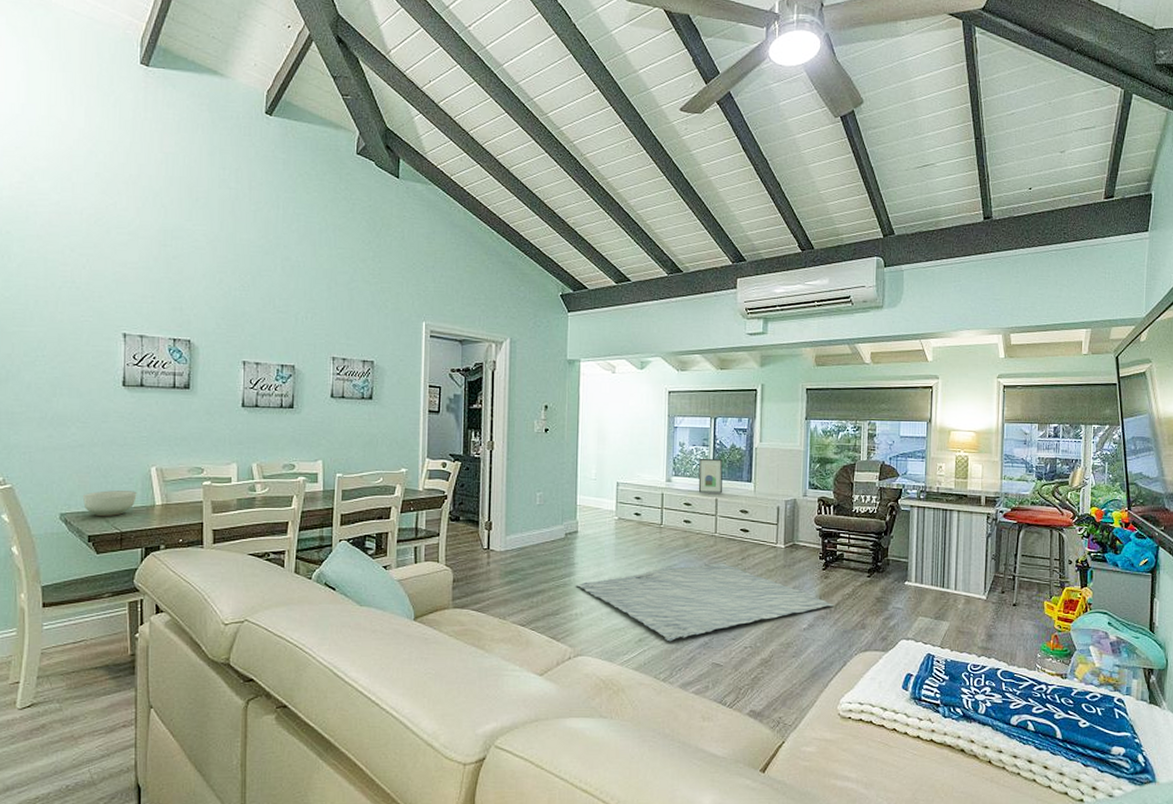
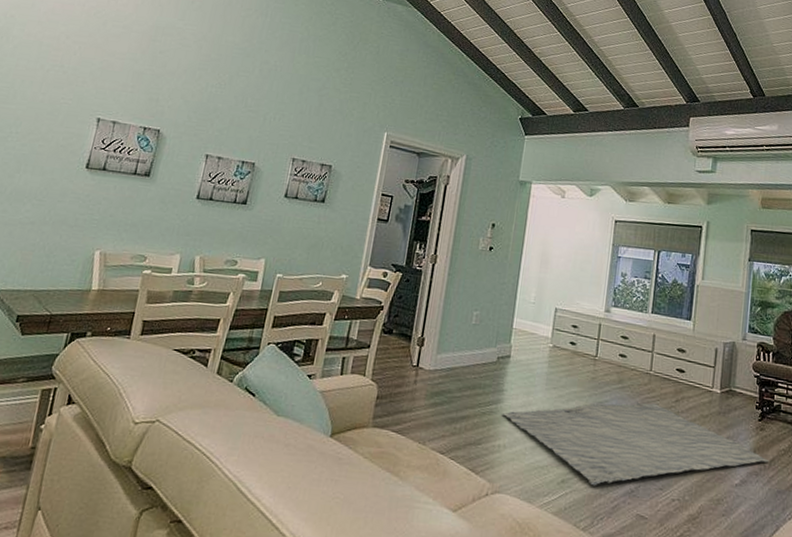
bowl: present [82,490,137,517] -> none [20,270,76,298]
picture frame: present [698,458,723,494] -> none [636,291,664,329]

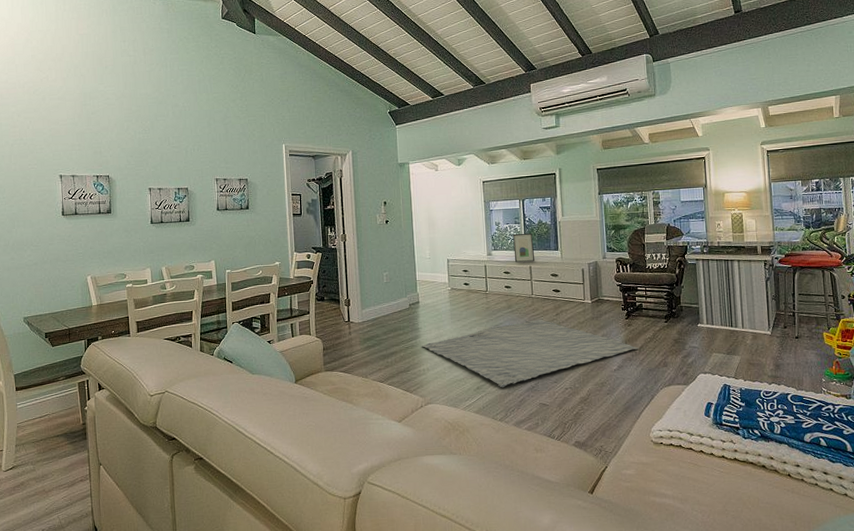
picture frame: none [636,291,664,329] -> present [513,233,535,263]

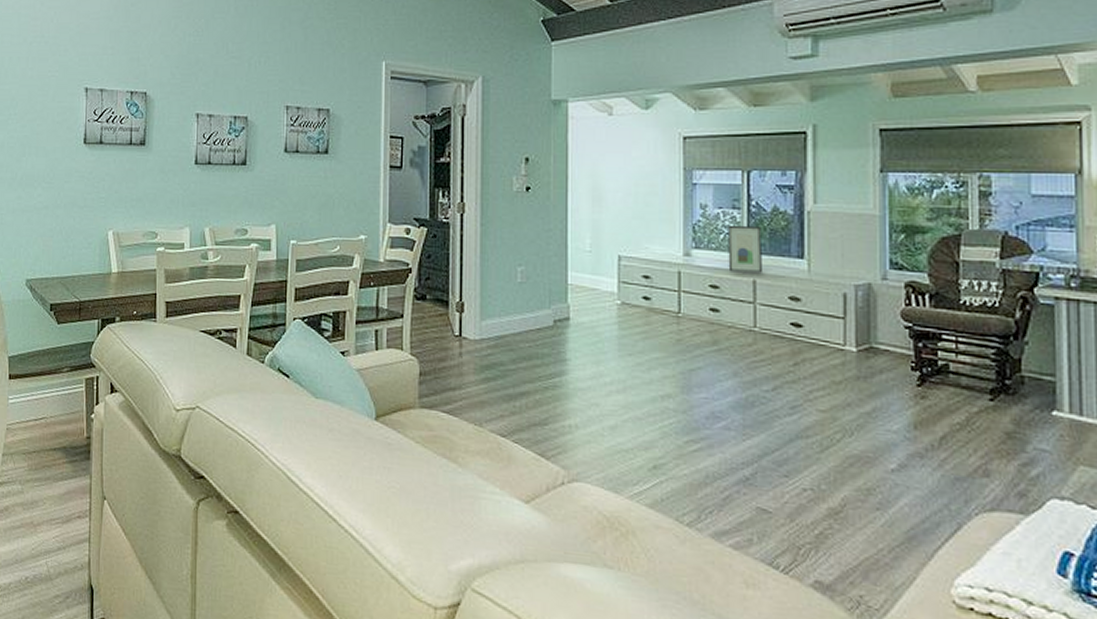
area rug: present [421,319,638,388] -> none [568,368,937,473]

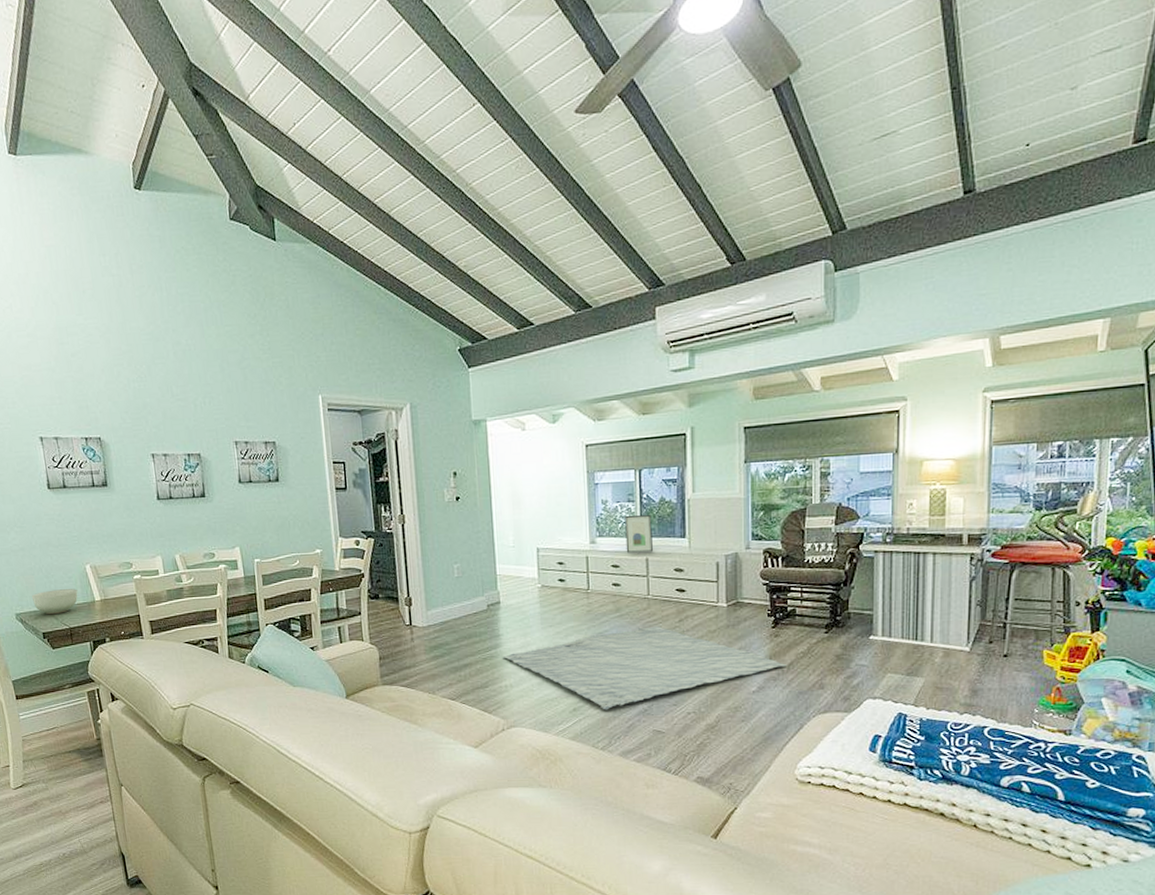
bowl: none [46,256,95,284] -> present [31,589,78,615]
area rug: none [568,368,937,473] -> present [502,626,786,710]

